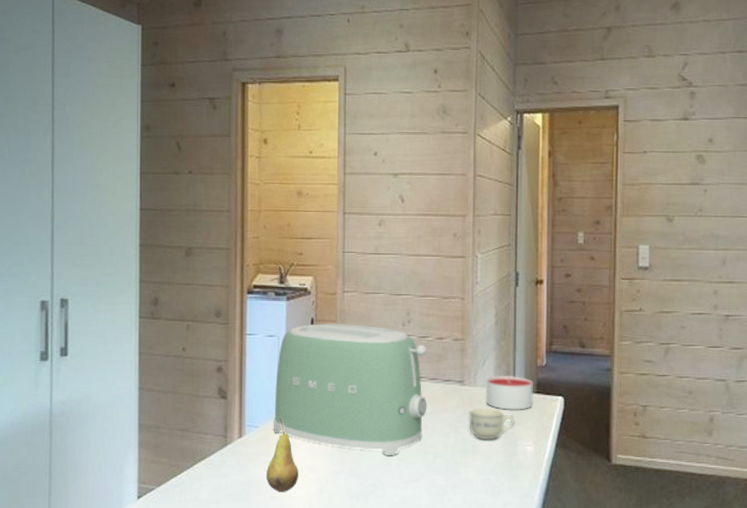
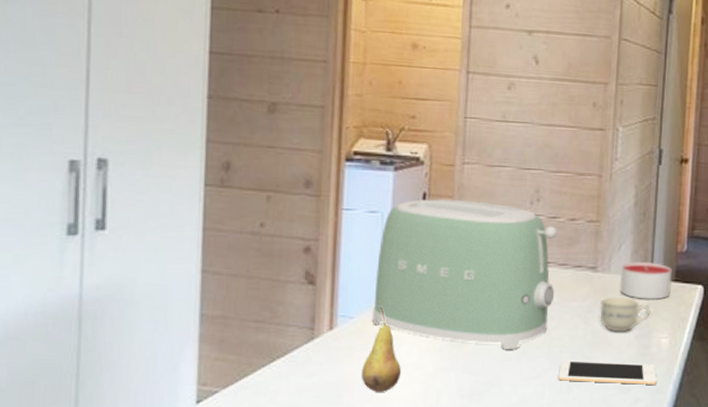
cell phone: none [434,466,524,489] -> present [558,360,657,385]

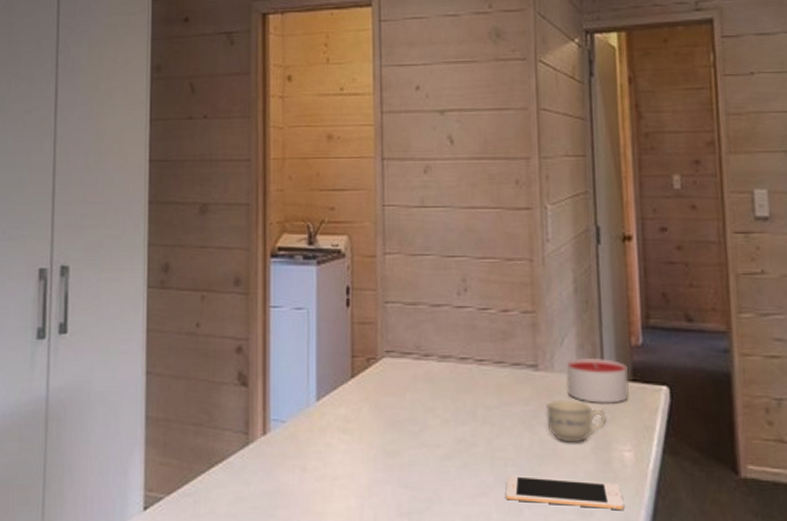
fruit: present [362,306,401,392] -> none [296,410,335,505]
toaster: present [373,199,557,350] -> none [304,293,493,462]

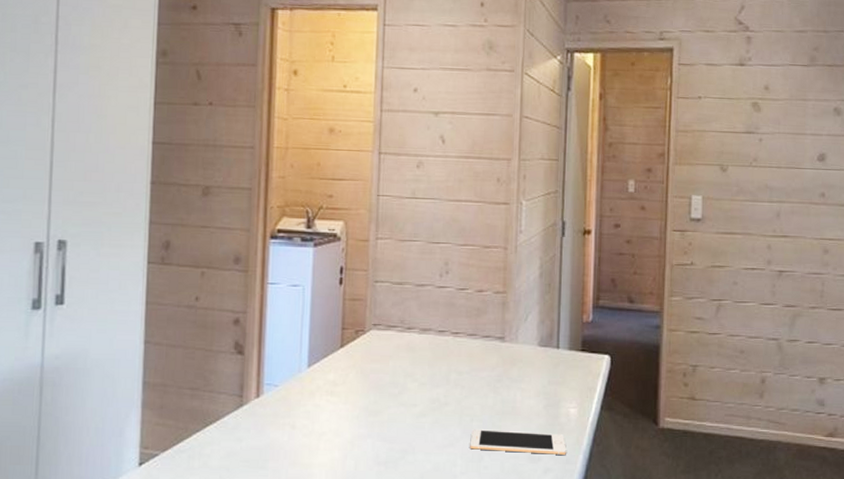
cup: present [546,399,607,443] -> none [509,366,558,402]
candle: present [566,357,629,403] -> none [527,331,578,369]

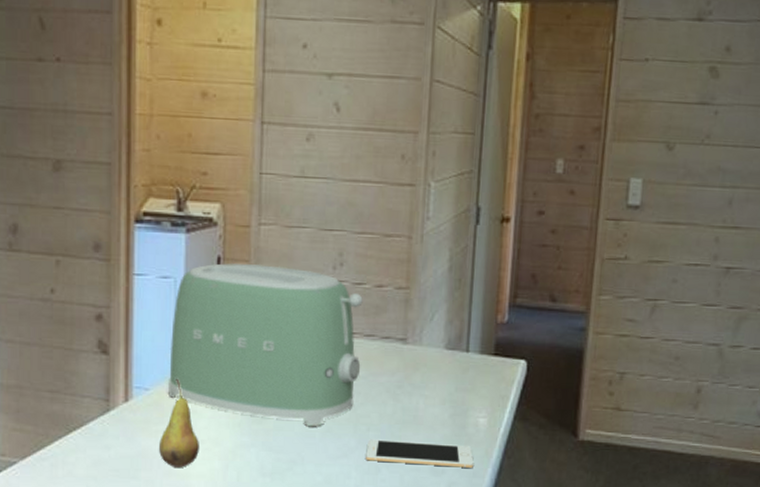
fruit: none [286,375,321,458] -> present [159,378,199,467]
toaster: none [295,273,466,419] -> present [169,263,363,427]

